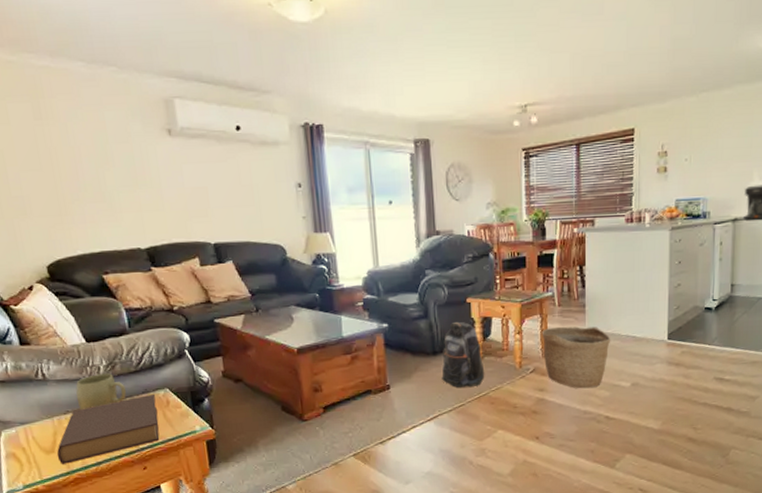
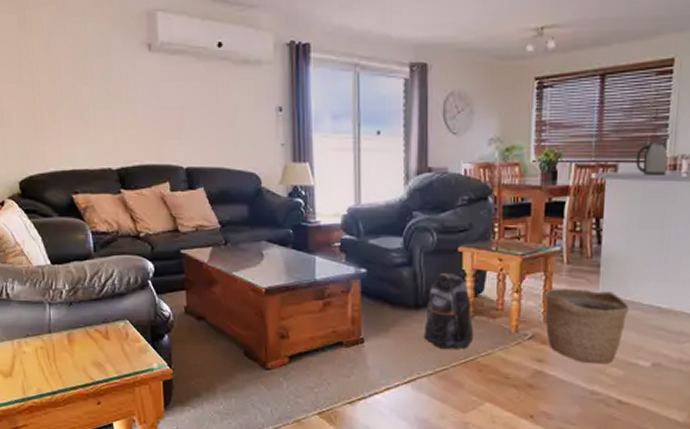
book: present [57,394,160,464] -> none [14,324,116,390]
mug: present [76,373,127,410] -> none [37,298,87,335]
kettle: none [609,200,634,228] -> present [636,143,669,177]

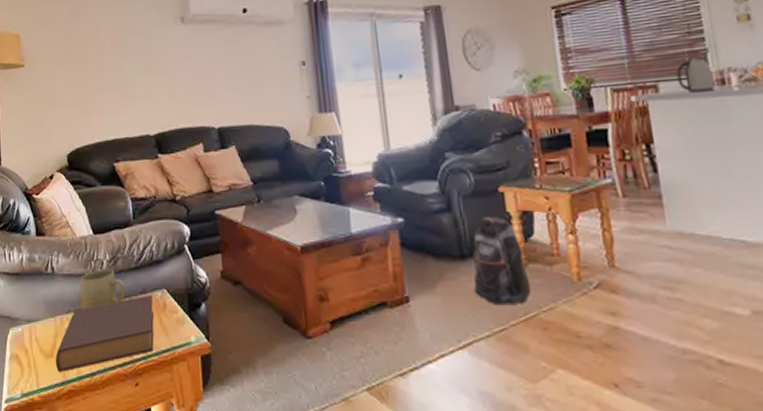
book: none [14,324,116,390] -> present [55,294,154,372]
mug: none [37,298,87,335] -> present [79,269,126,309]
basket: present [544,289,630,364] -> none [603,225,709,315]

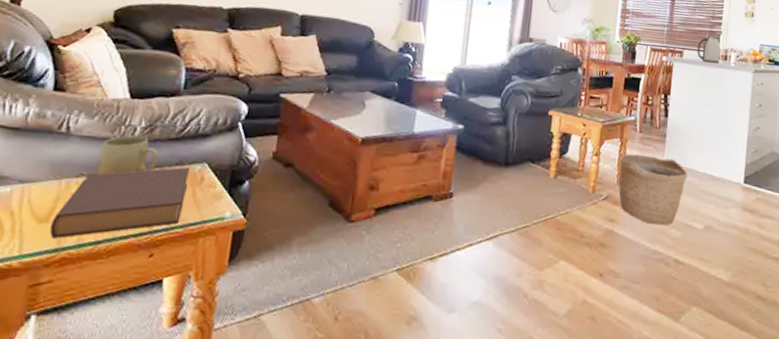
backpack: present [473,216,532,306] -> none [509,133,556,208]
basket: none [603,225,709,315] -> present [618,154,688,226]

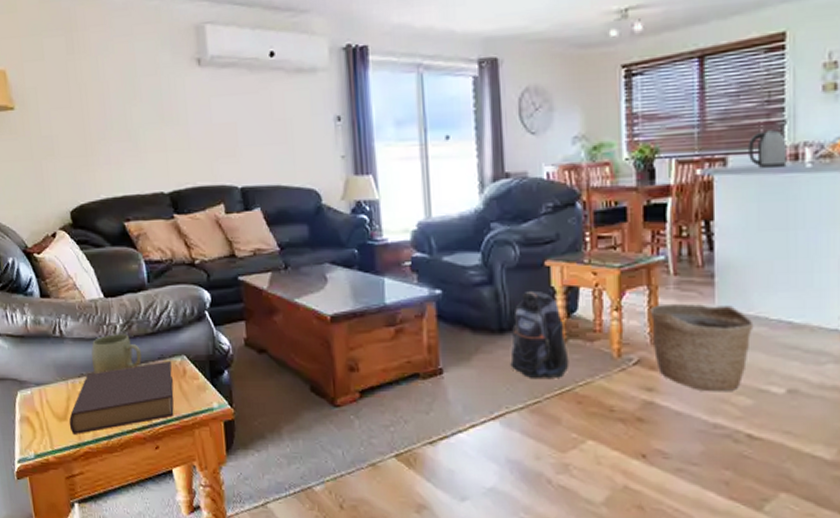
backpack: none [509,133,556,208] -> present [510,290,569,380]

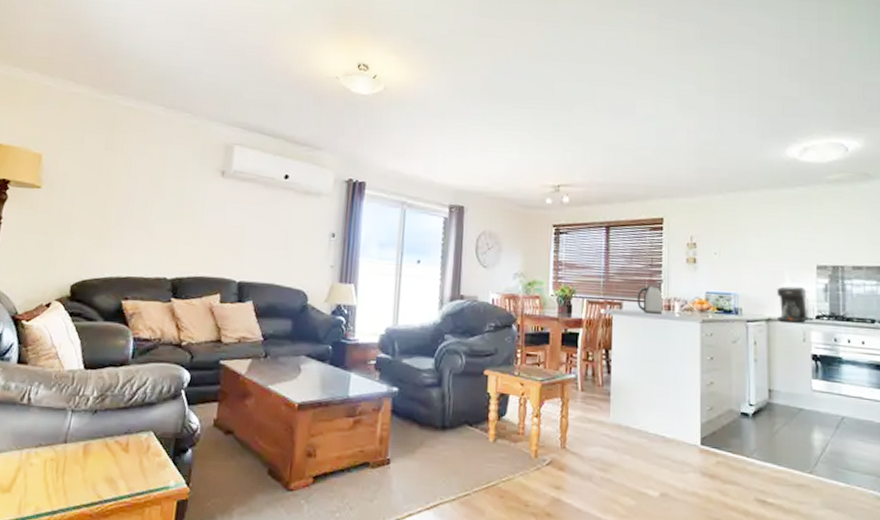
book: present [69,360,174,434] -> none [11,435,137,508]
mug: present [91,334,142,373] -> none [53,405,109,445]
backpack: present [510,290,569,380] -> none [448,394,497,475]
basket: present [649,304,754,392] -> none [561,415,638,493]

